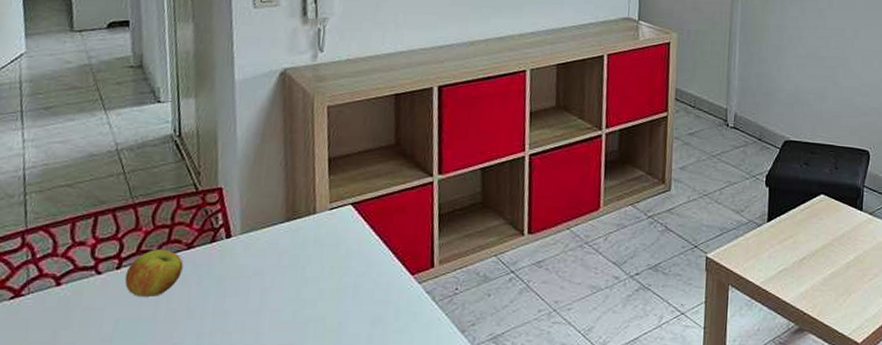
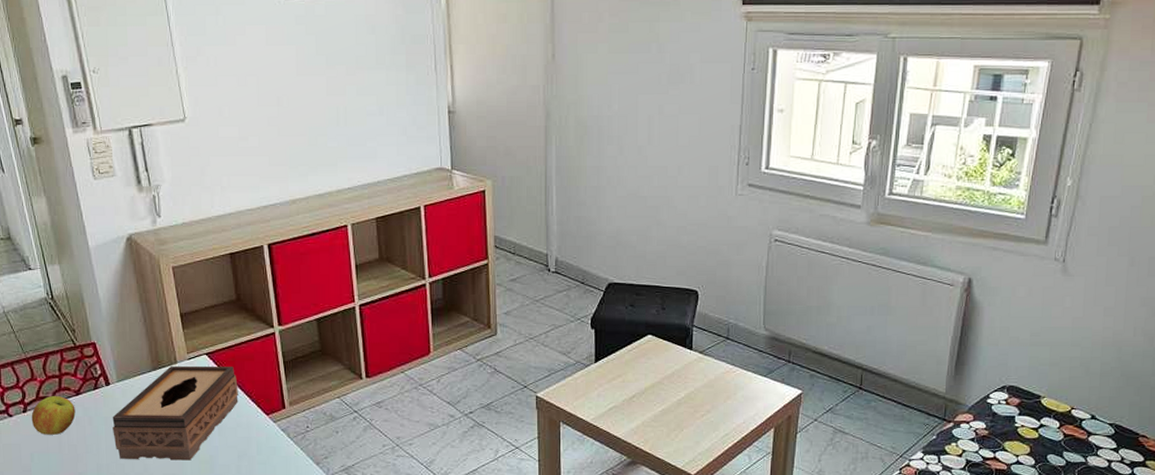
tissue box: none [224,217,383,328] -> present [112,366,239,461]

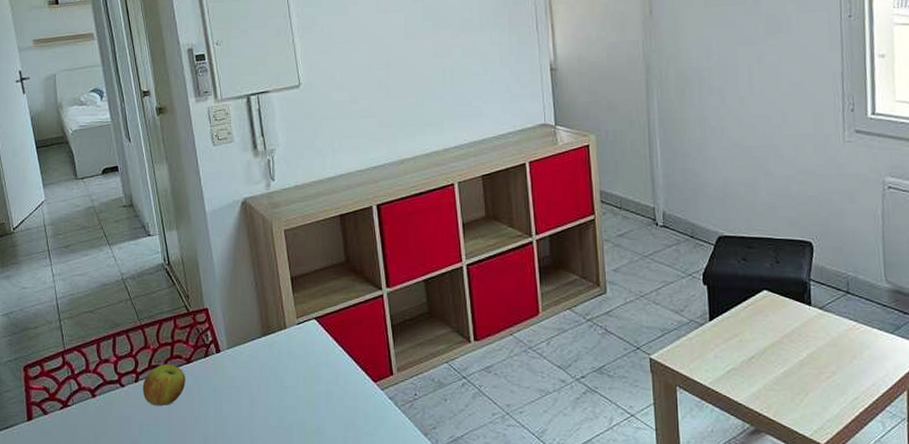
tissue box: present [112,366,239,461] -> none [221,331,346,432]

